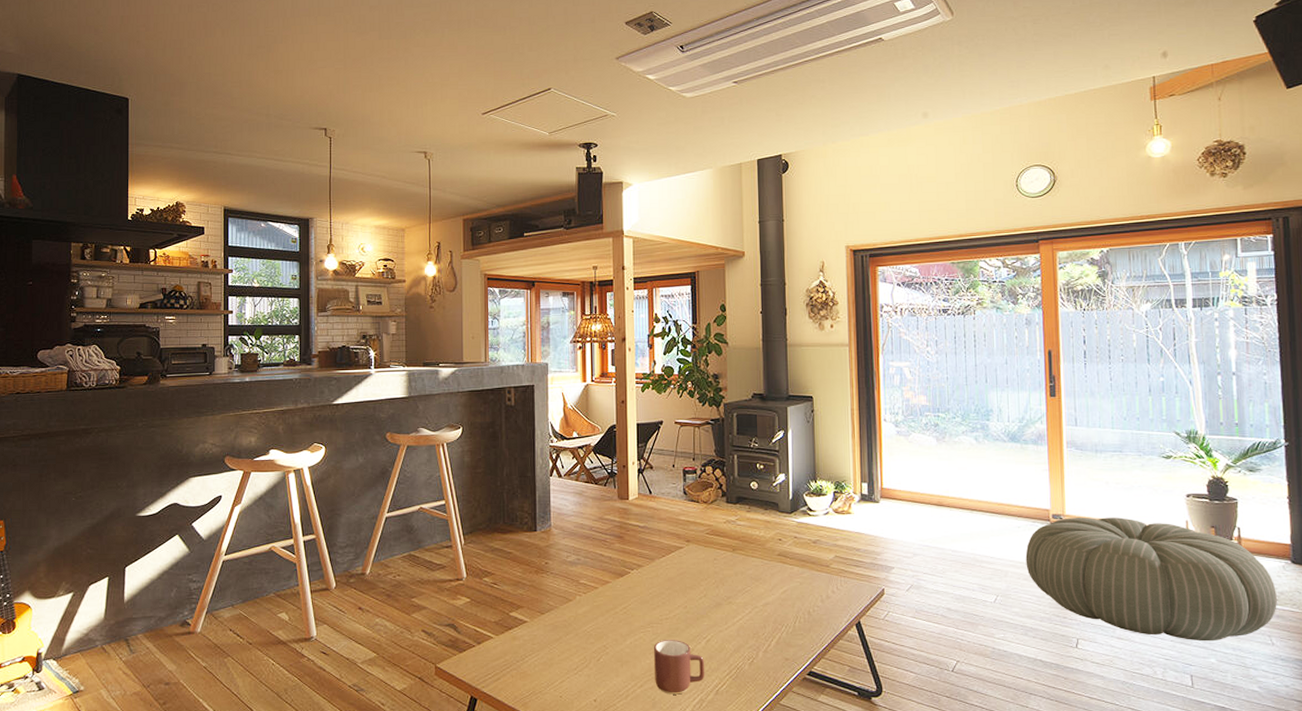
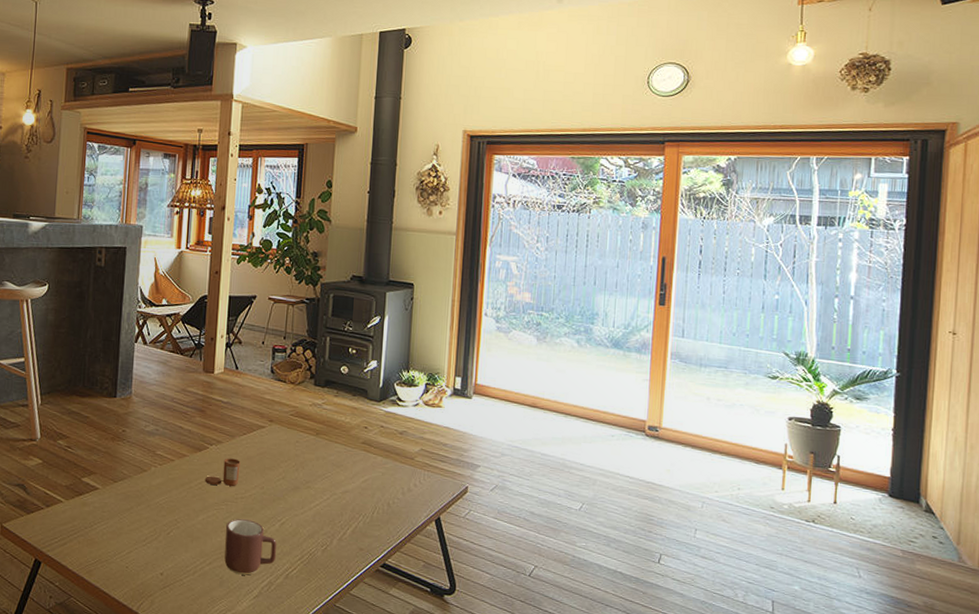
candle: none [629,581,662,608] -> present [204,458,241,486]
pouf: present [1025,517,1277,642] -> none [616,430,870,569]

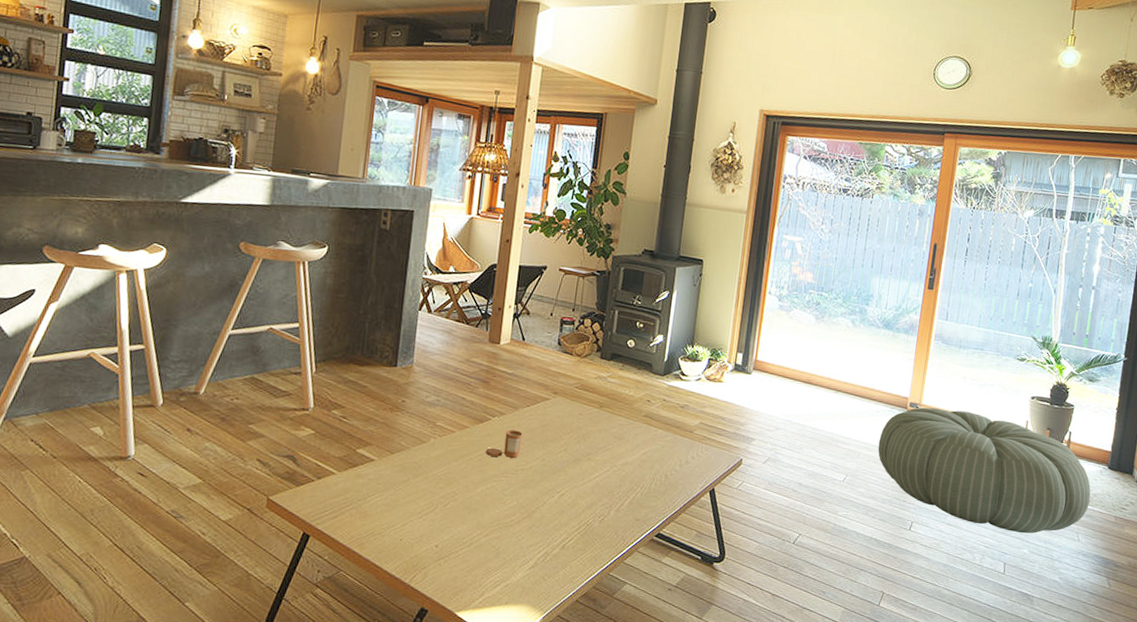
mug: present [224,519,277,576] -> none [501,490,555,547]
pouf: none [616,430,870,569] -> present [878,407,1091,534]

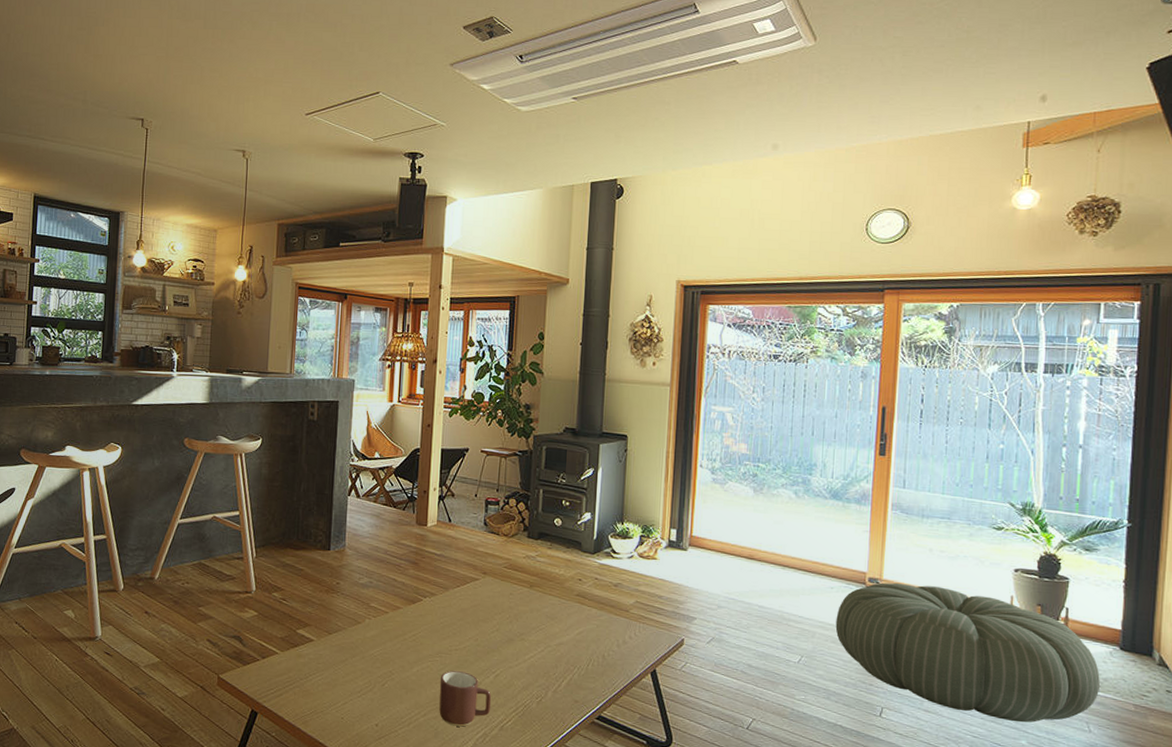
candle: present [485,430,523,458] -> none [418,610,454,638]
mug: none [501,490,555,547] -> present [438,670,492,727]

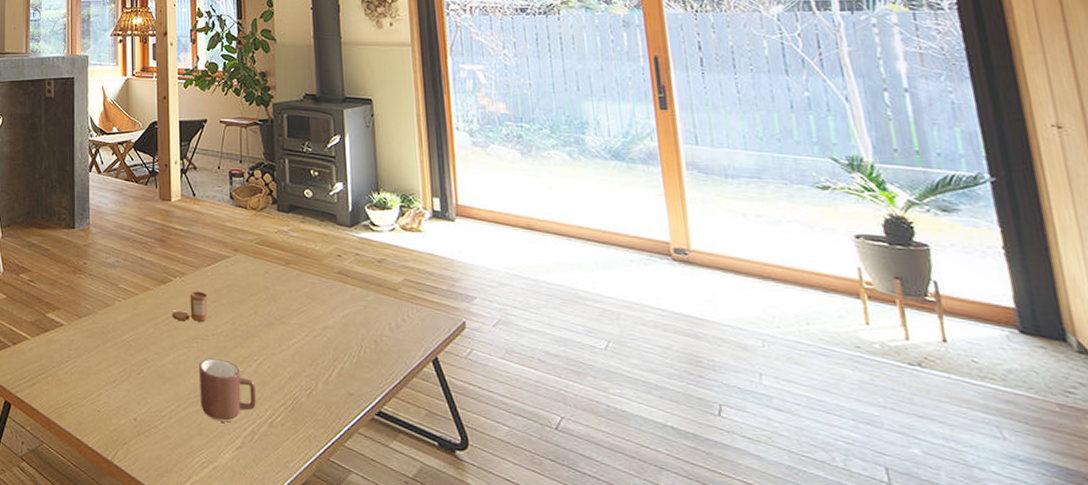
candle: none [418,610,454,638] -> present [171,291,208,322]
pouf: present [835,582,1100,723] -> none [642,253,1005,426]

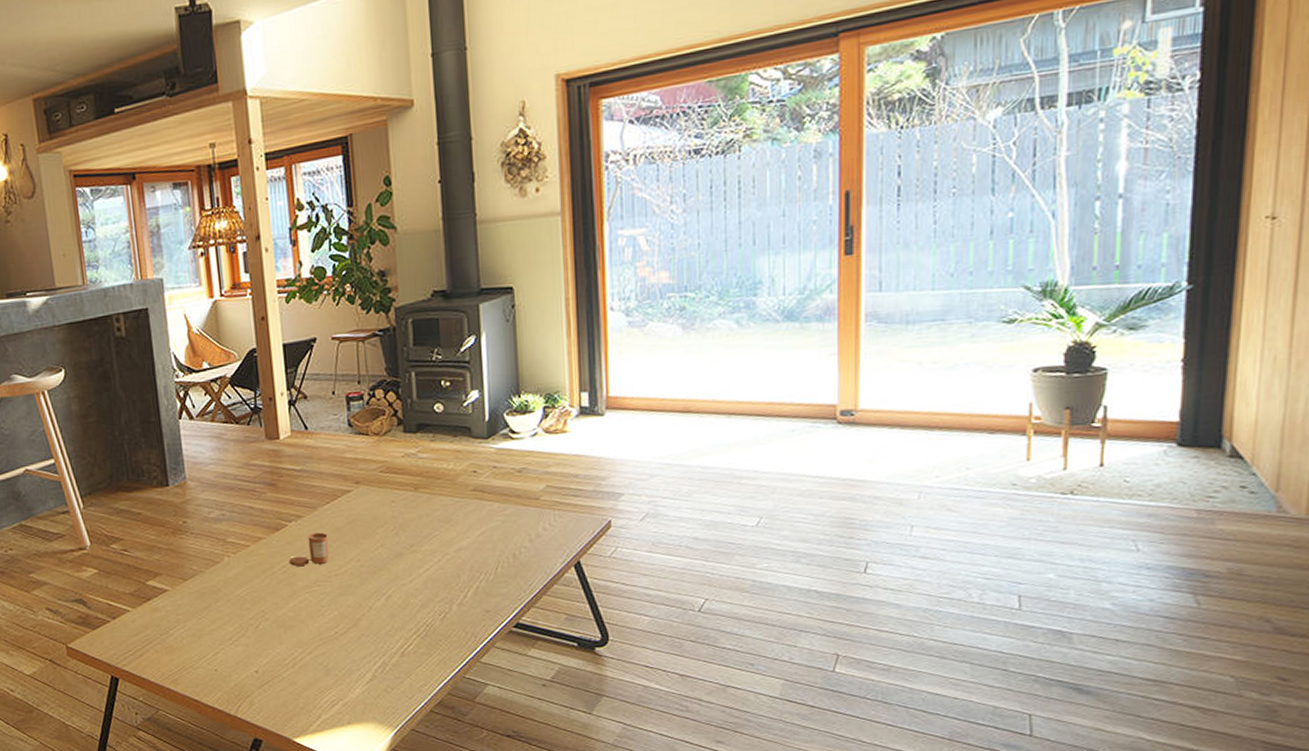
mug: present [198,358,257,423] -> none [322,598,387,660]

